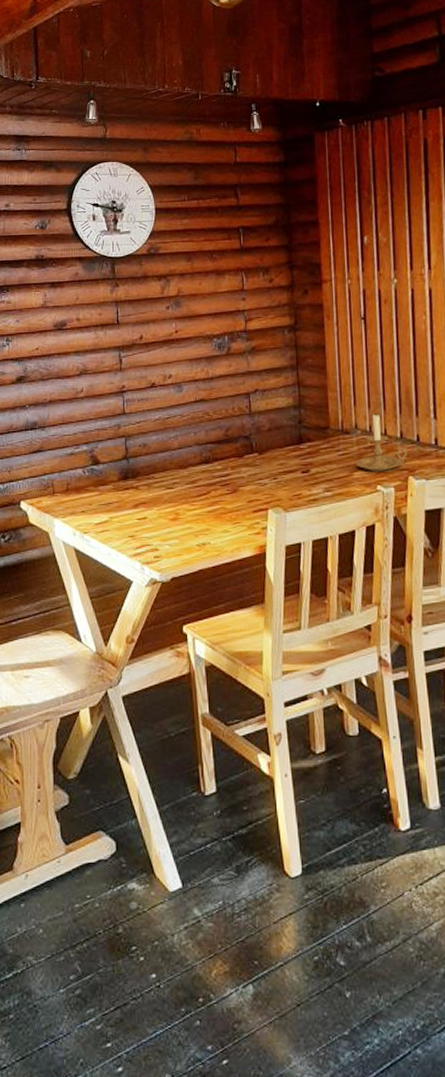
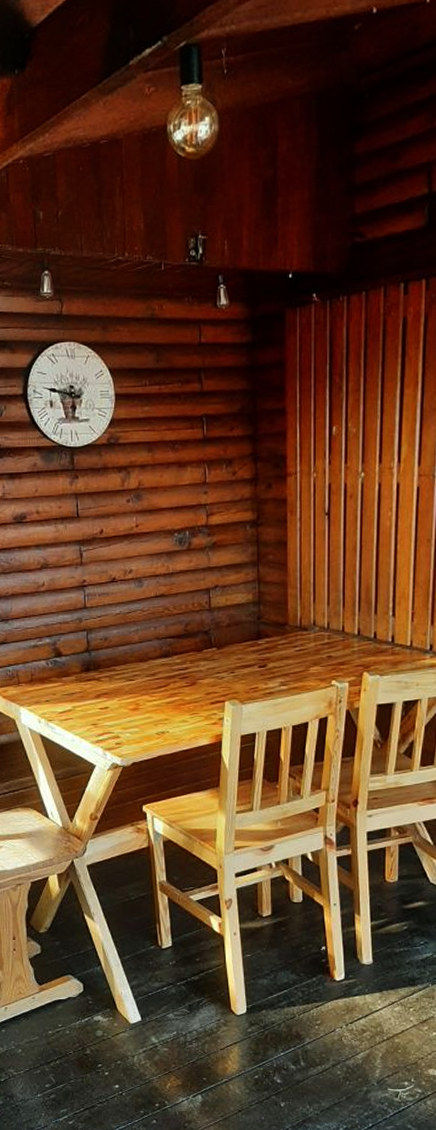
candle holder: present [355,413,407,471] -> none [312,611,363,667]

